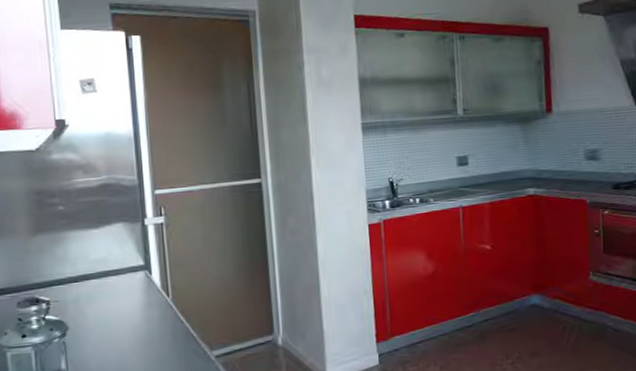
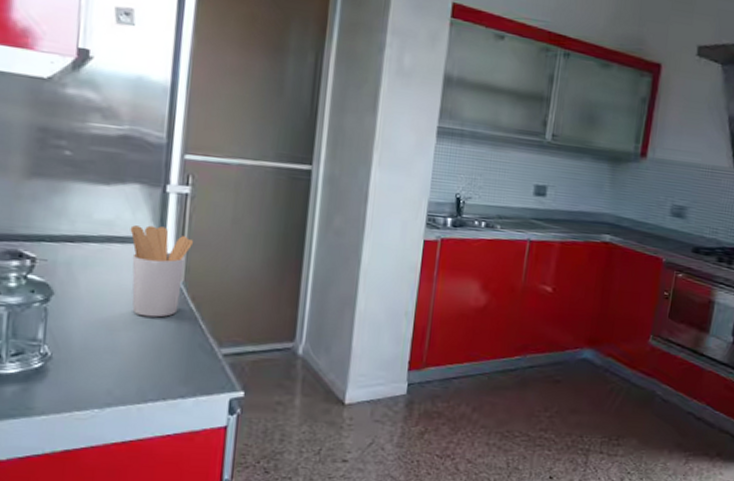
utensil holder: none [121,255,175,335] -> present [130,225,194,318]

